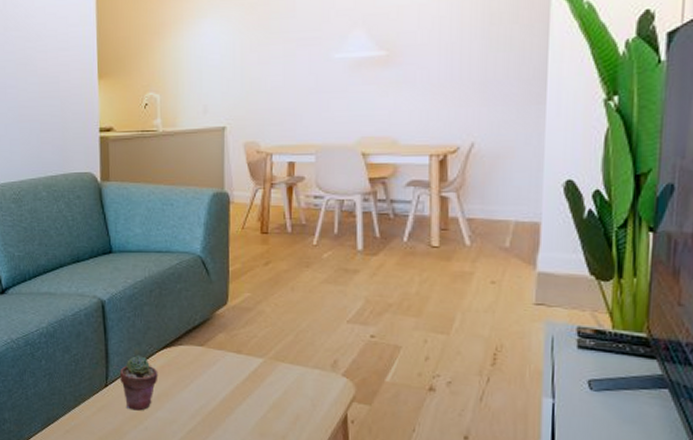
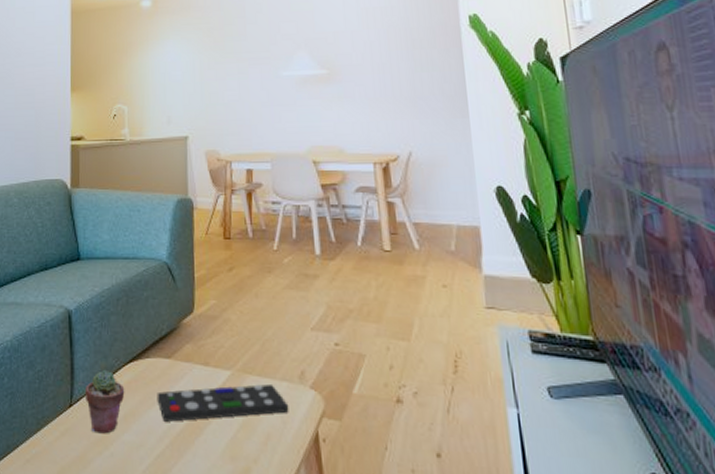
remote control: none [189,371,320,402] -> present [157,384,289,422]

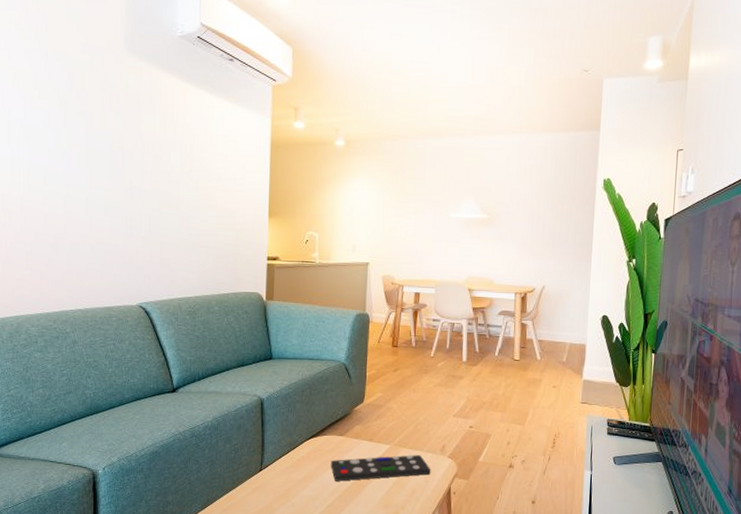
potted succulent: present [86,369,125,434] -> none [273,443,305,490]

